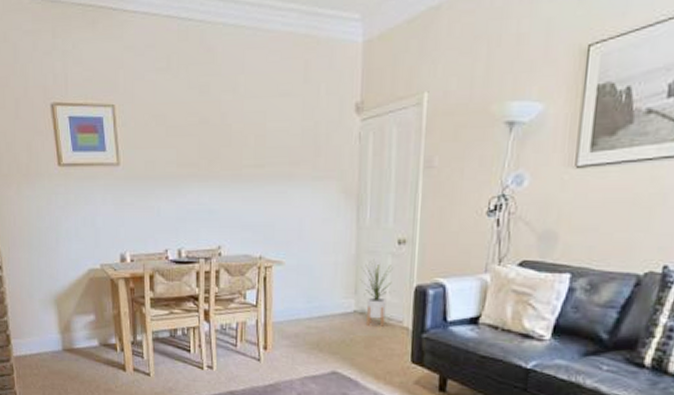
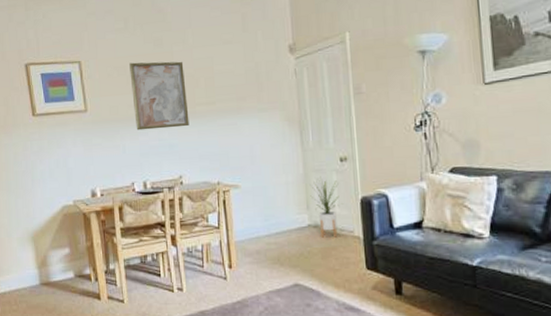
wall art: none [170,111,234,191] -> present [129,61,189,131]

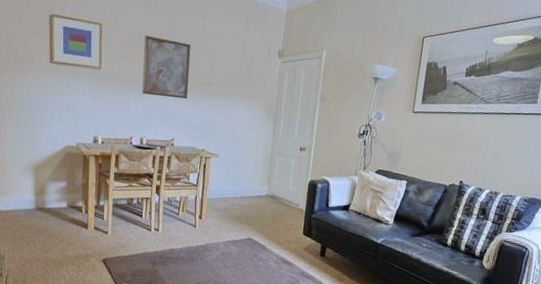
house plant: present [310,176,343,238] -> none [272,159,295,208]

